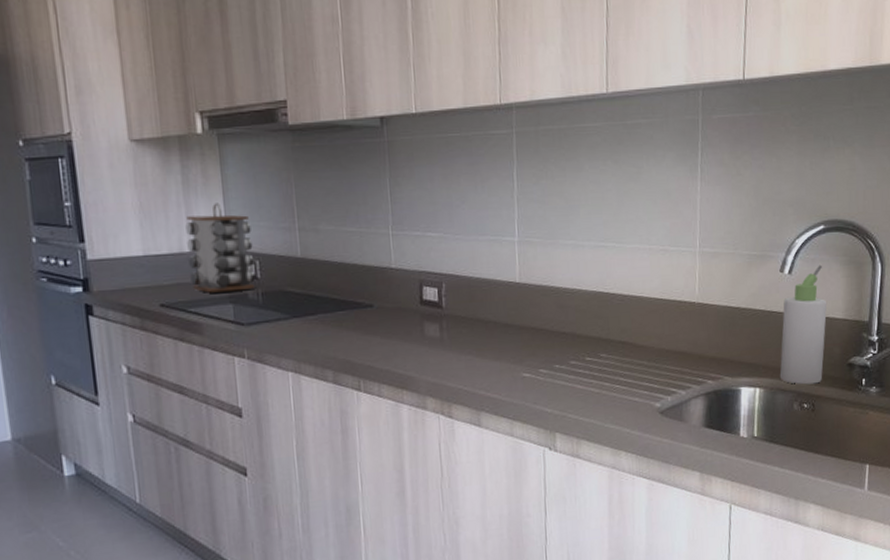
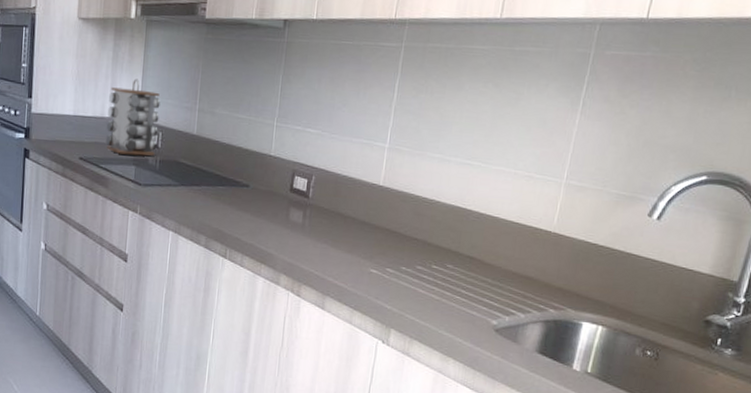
bottle: present [779,265,828,385] -> none [626,215,696,334]

